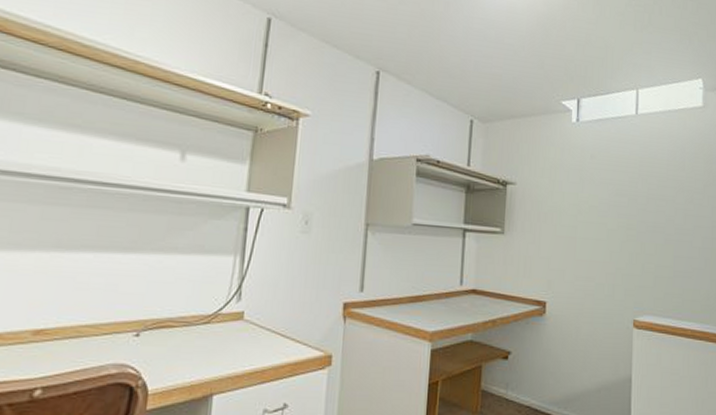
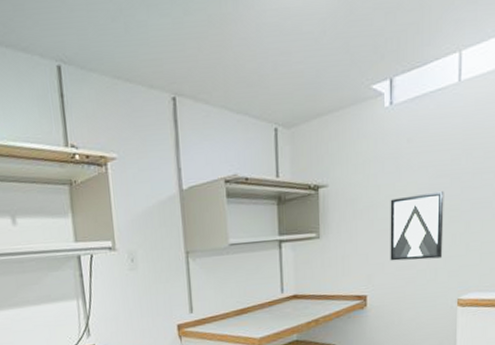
wall art: none [570,208,623,275] -> present [390,191,444,261]

